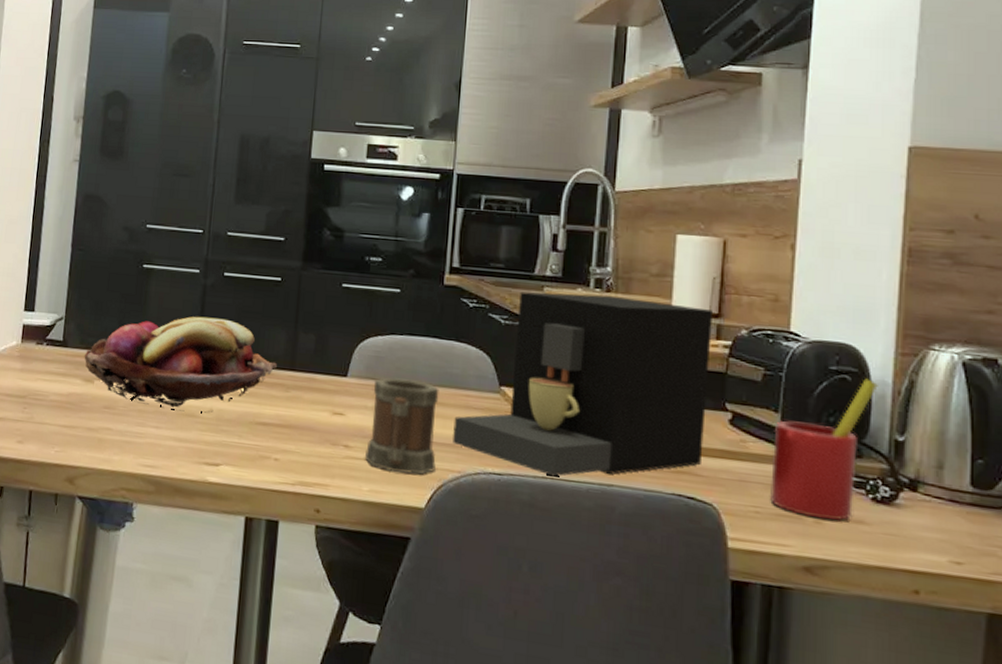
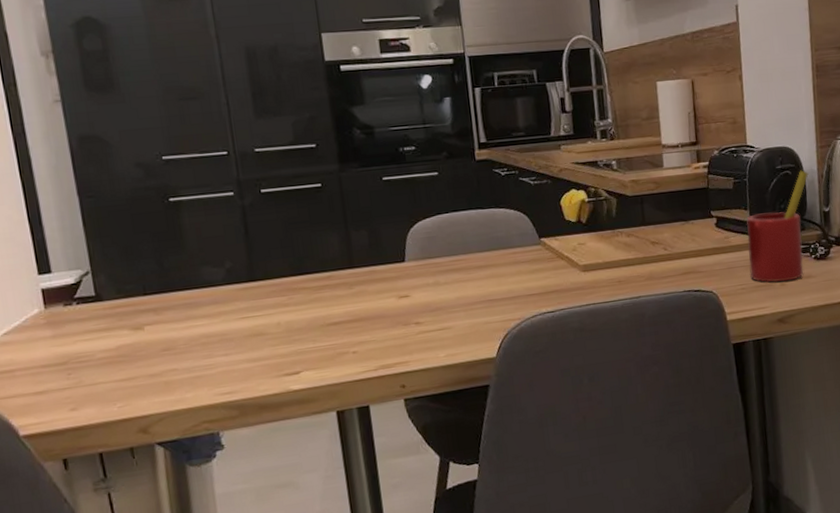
fruit basket: present [84,316,277,413] -> none [125,234,336,336]
mug: present [364,377,439,475] -> none [430,249,499,335]
coffee maker: present [453,291,712,477] -> none [507,139,701,302]

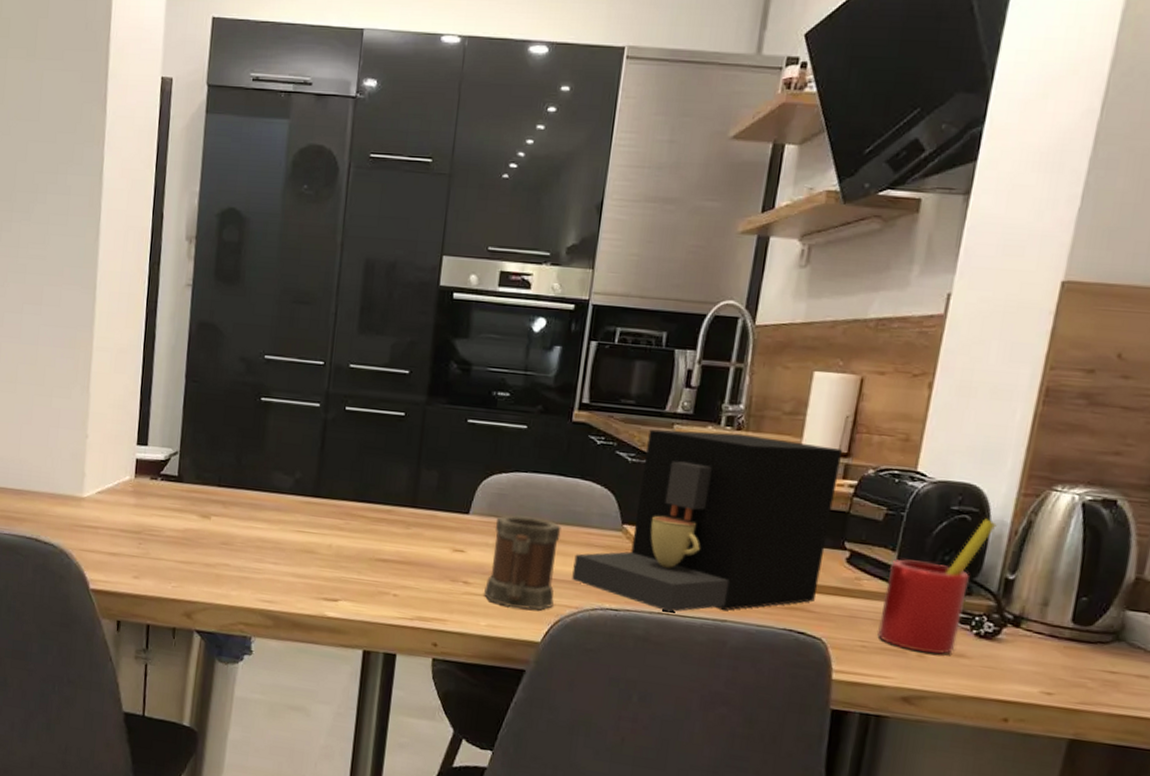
mug: none [430,249,499,335] -> present [483,515,562,610]
coffee maker: none [507,139,701,302] -> present [572,429,842,613]

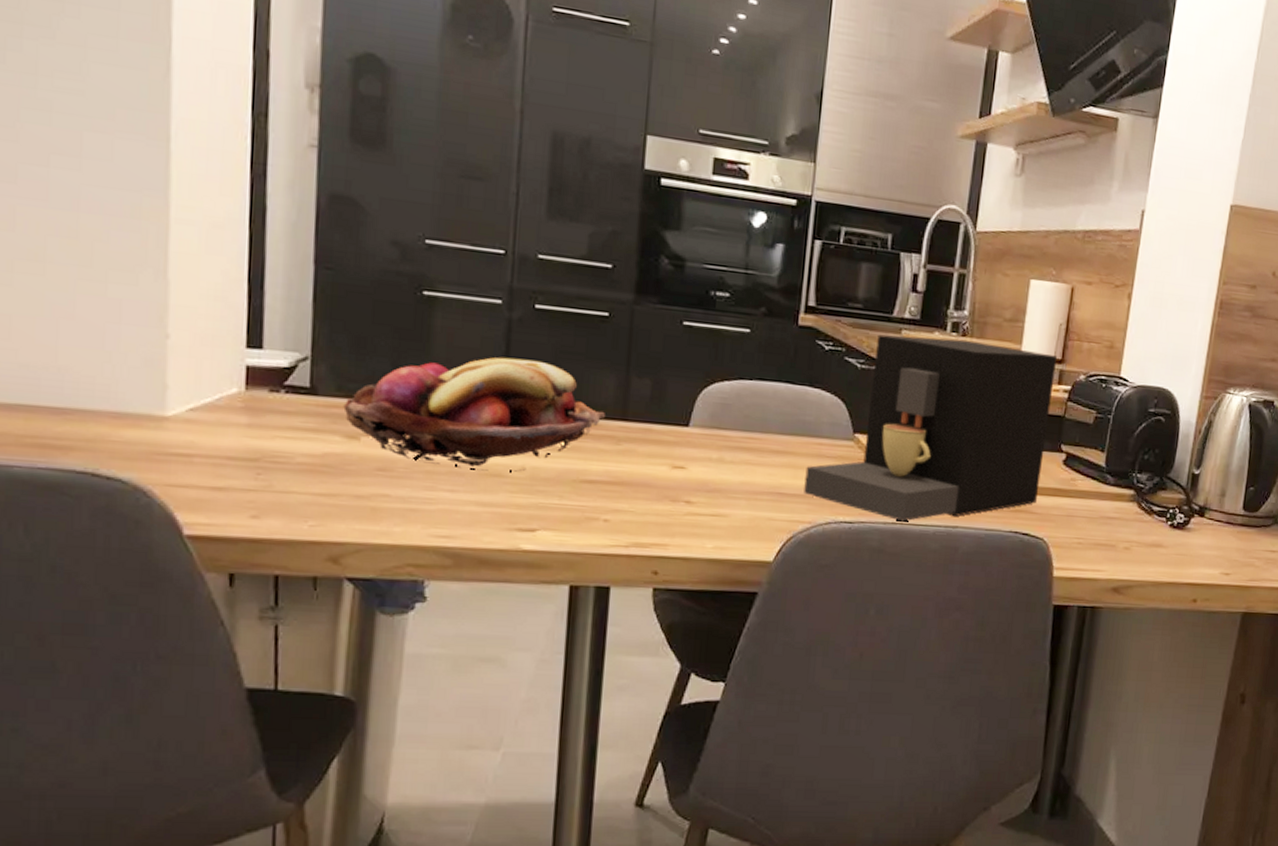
fruit basket: none [200,451,398,549] -> present [343,357,605,472]
mug: present [483,515,562,610] -> none [708,426,791,528]
straw: present [877,518,997,655] -> none [1090,419,1185,546]

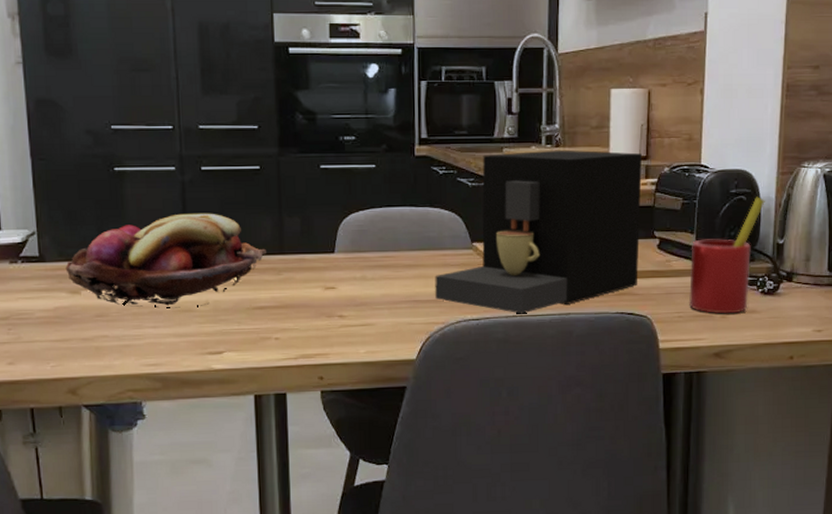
straw: none [1090,419,1185,546] -> present [688,197,765,314]

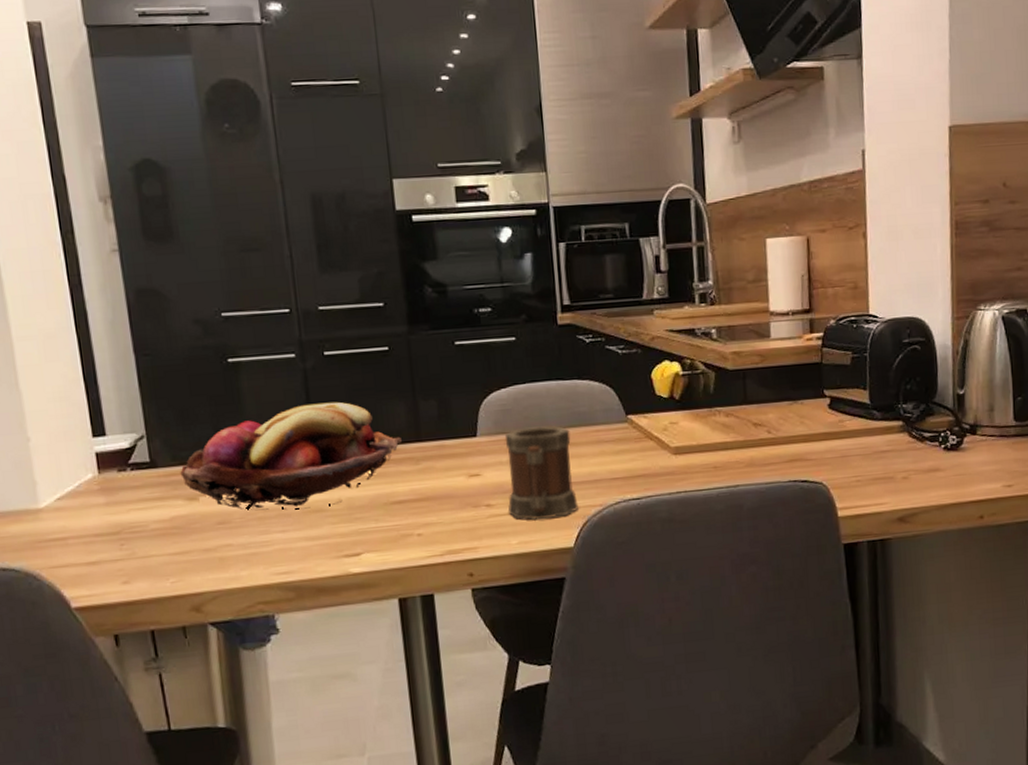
mug: none [358,247,422,333] -> present [504,425,578,521]
coffee maker: present [435,150,642,314] -> none [588,306,810,490]
straw: present [688,197,765,314] -> none [864,345,941,475]

